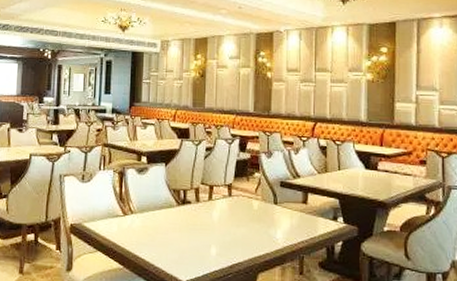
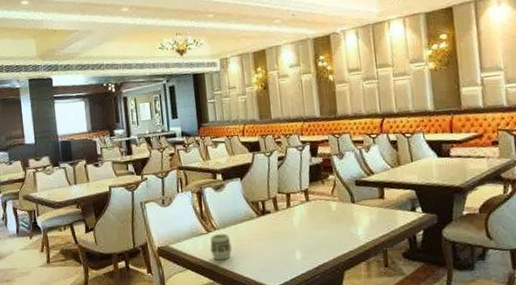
cup: none [124,218,147,246] -> present [210,234,232,261]

